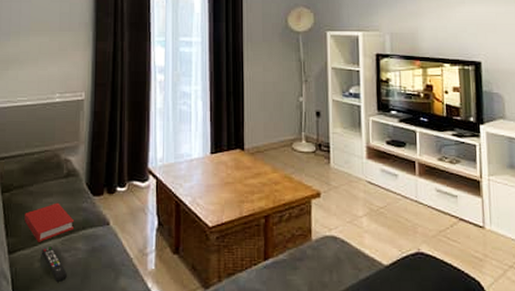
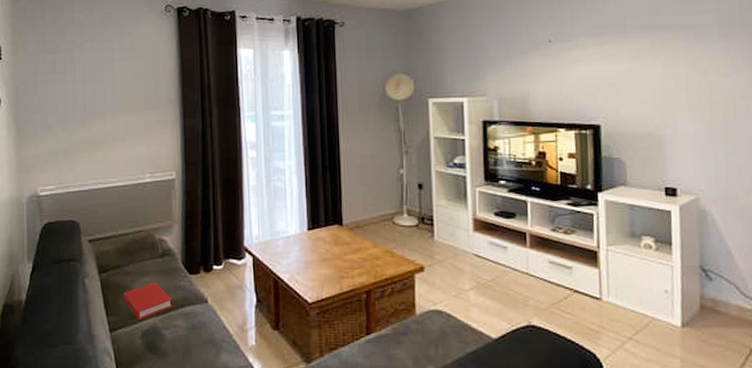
remote control: present [42,246,67,282] -> none [142,324,168,358]

